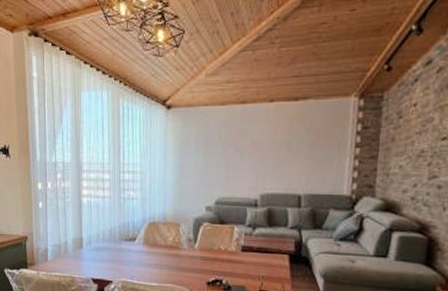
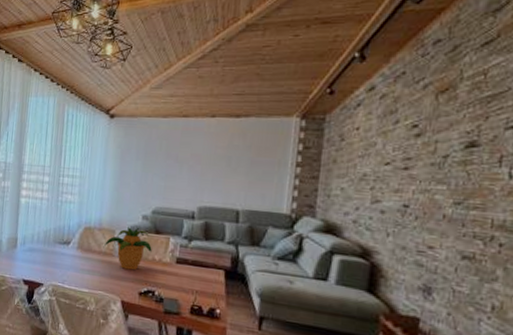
potted plant: none [169,218,217,261] -> present [103,227,152,270]

